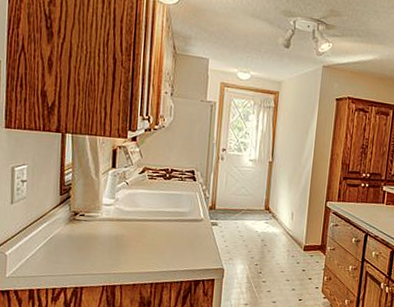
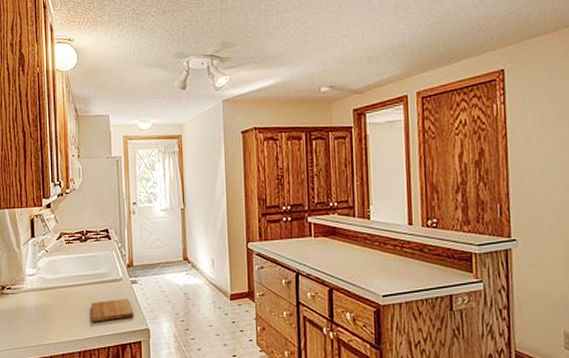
cutting board: none [167,238,210,257] -> present [91,298,133,322]

